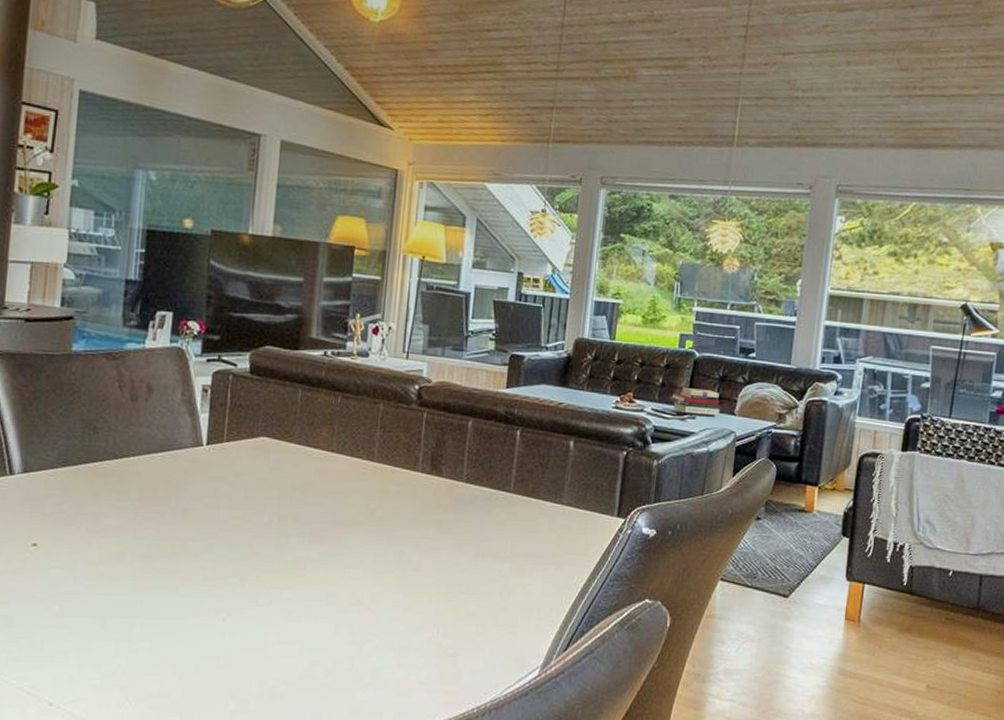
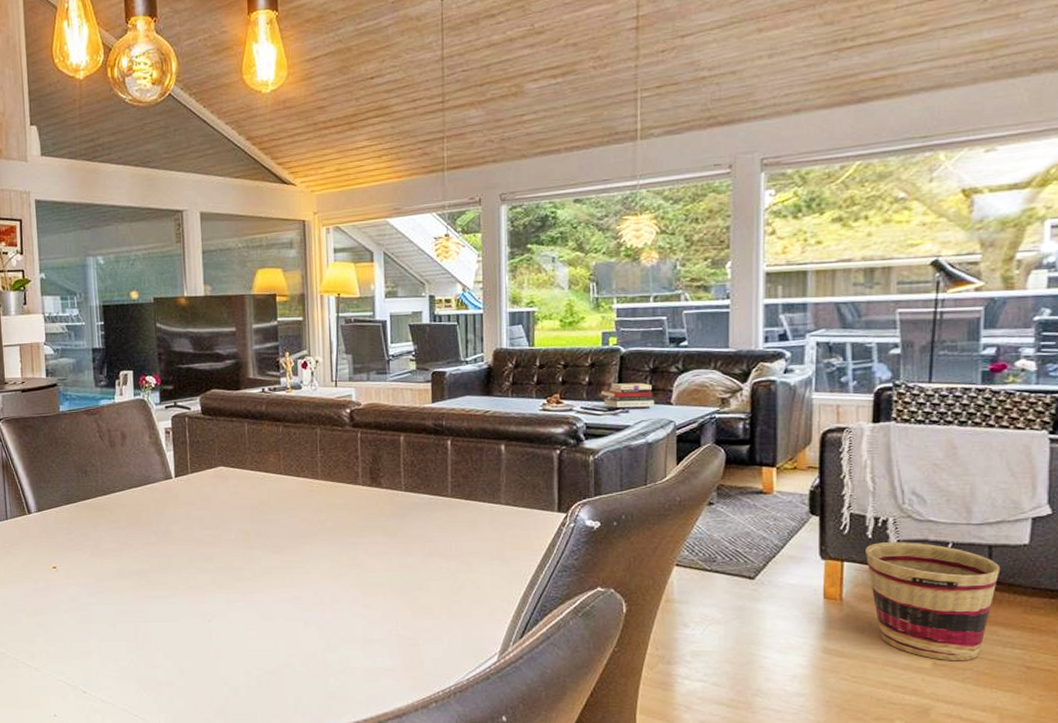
basket: none [883,567,987,685] -> present [865,542,1001,661]

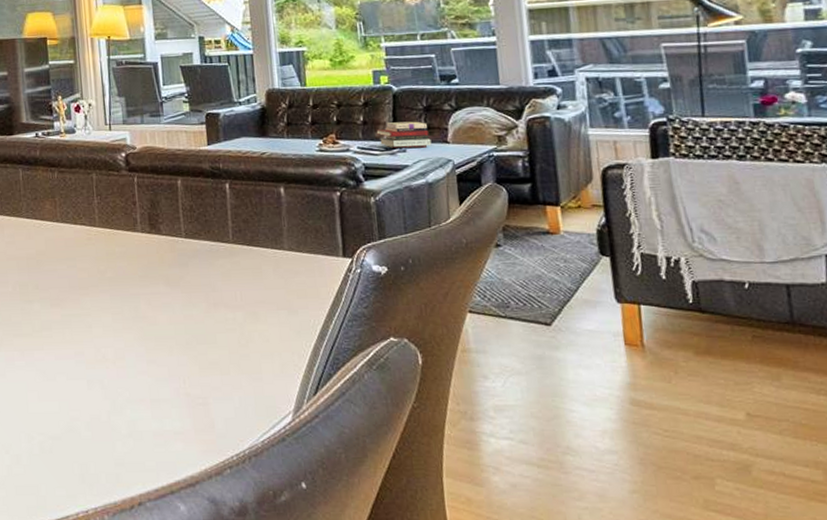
basket: present [865,542,1001,661] -> none [661,282,802,412]

